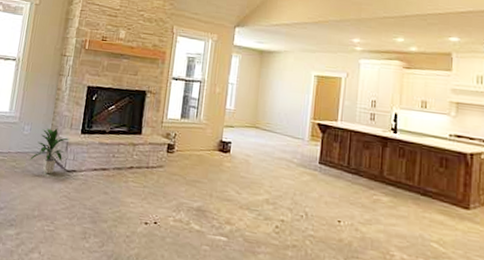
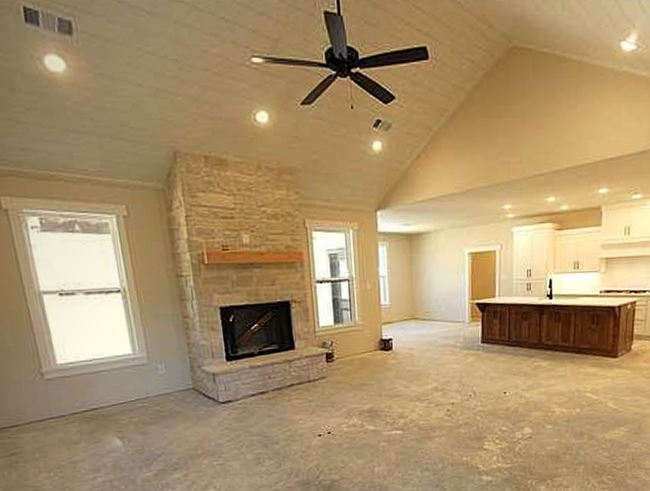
indoor plant: present [28,128,70,174] -> none [174,361,216,411]

